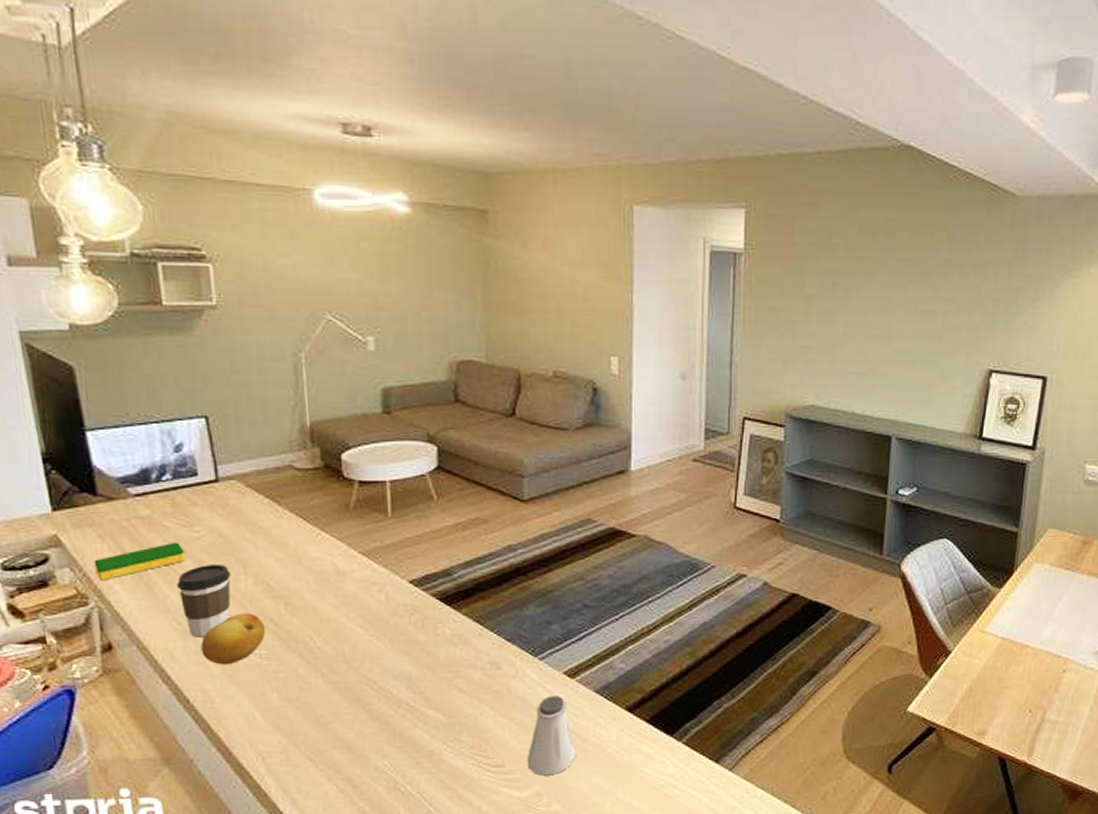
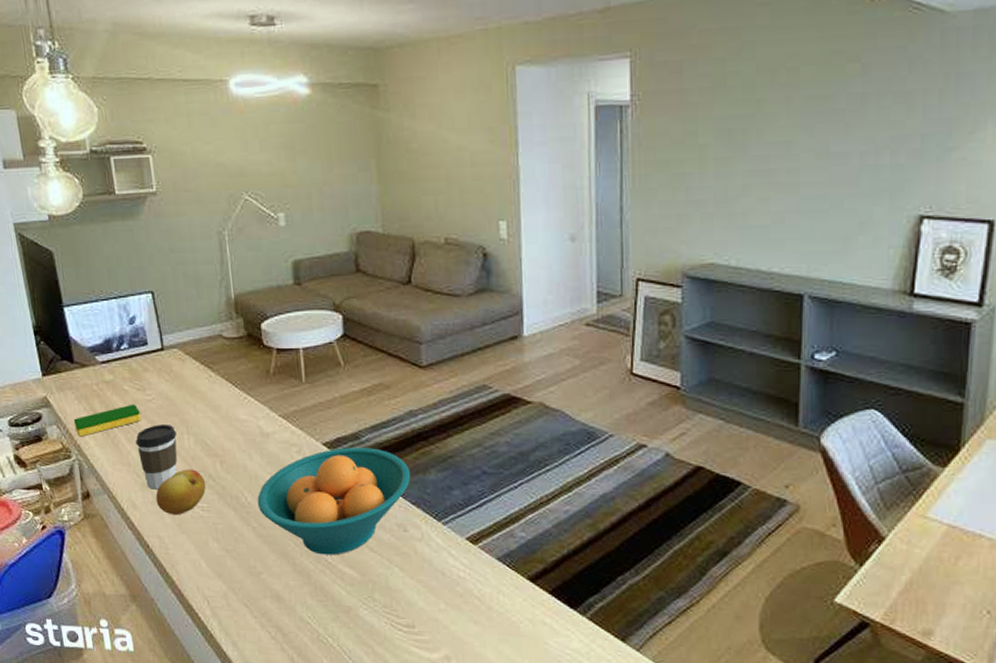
fruit bowl: none [328,584,507,699] -> present [257,447,411,555]
saltshaker: present [527,696,575,776] -> none [435,561,481,640]

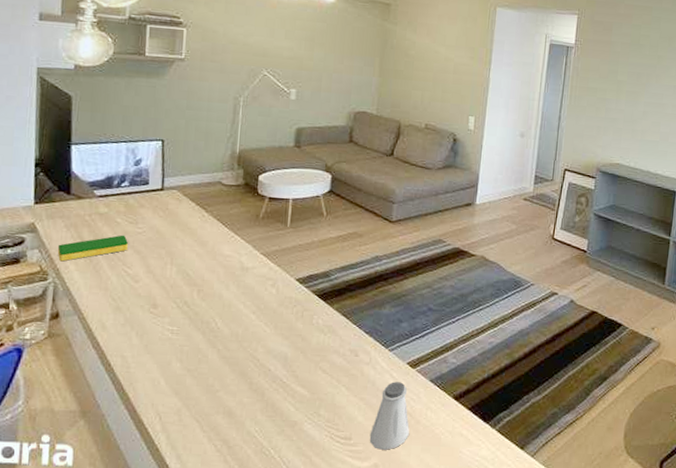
coffee cup: present [135,425,178,490] -> none [118,254,160,313]
fruit: present [156,469,206,516] -> none [127,295,180,337]
fruit bowl: present [257,447,411,555] -> none [226,283,369,376]
saltshaker: none [435,561,481,640] -> present [369,382,410,450]

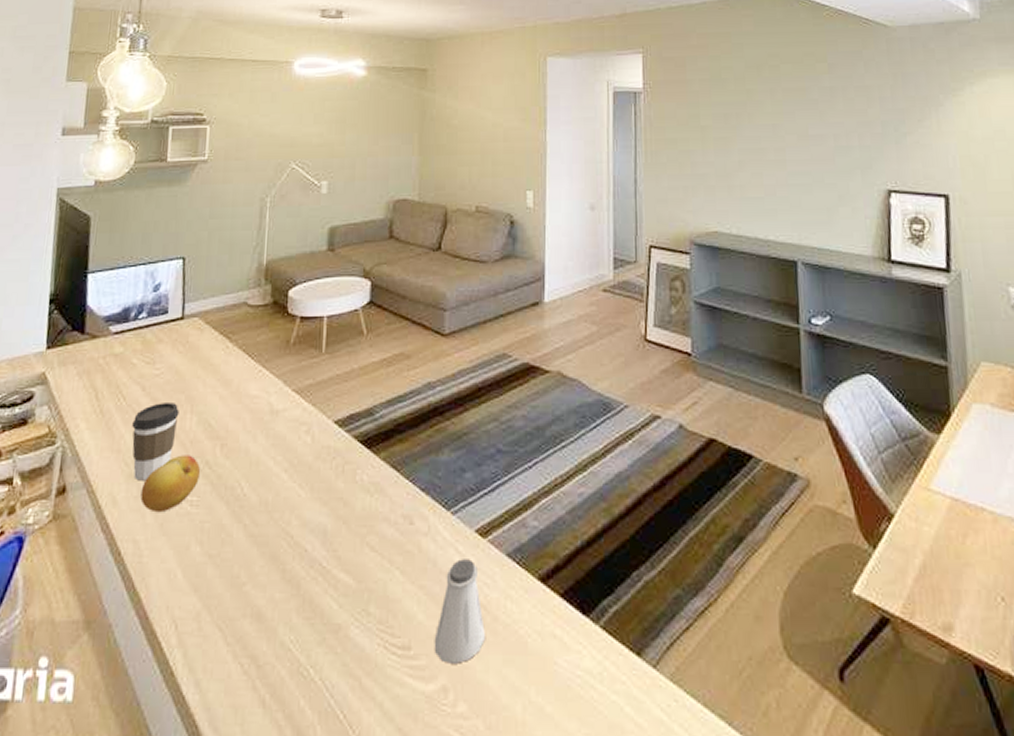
dish sponge: present [57,235,128,262] -> none [67,379,144,419]
coffee cup: none [118,254,160,313] -> present [132,403,179,481]
fruit: none [127,295,180,337] -> present [140,455,201,513]

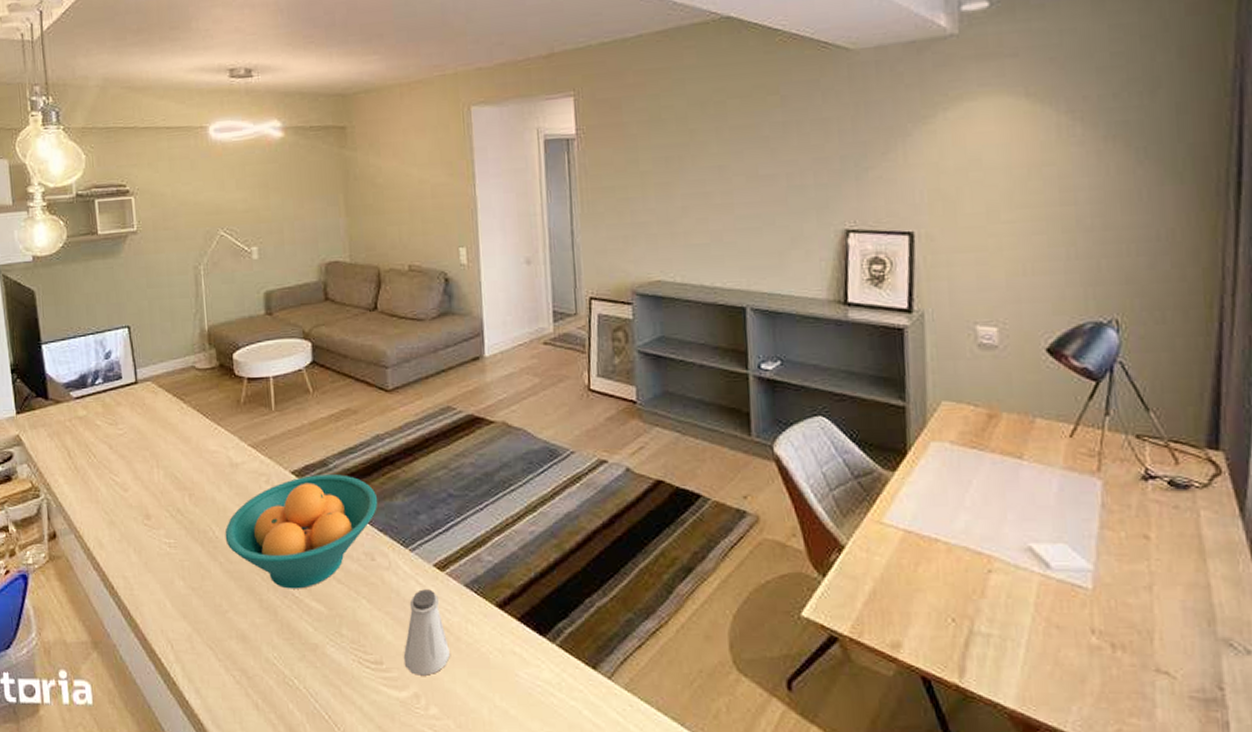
coffee cup: present [132,403,179,481] -> none [105,459,147,527]
fruit: present [140,455,201,513] -> none [123,504,174,553]
fruit bowl: none [253,425,423,557] -> present [225,474,378,589]

